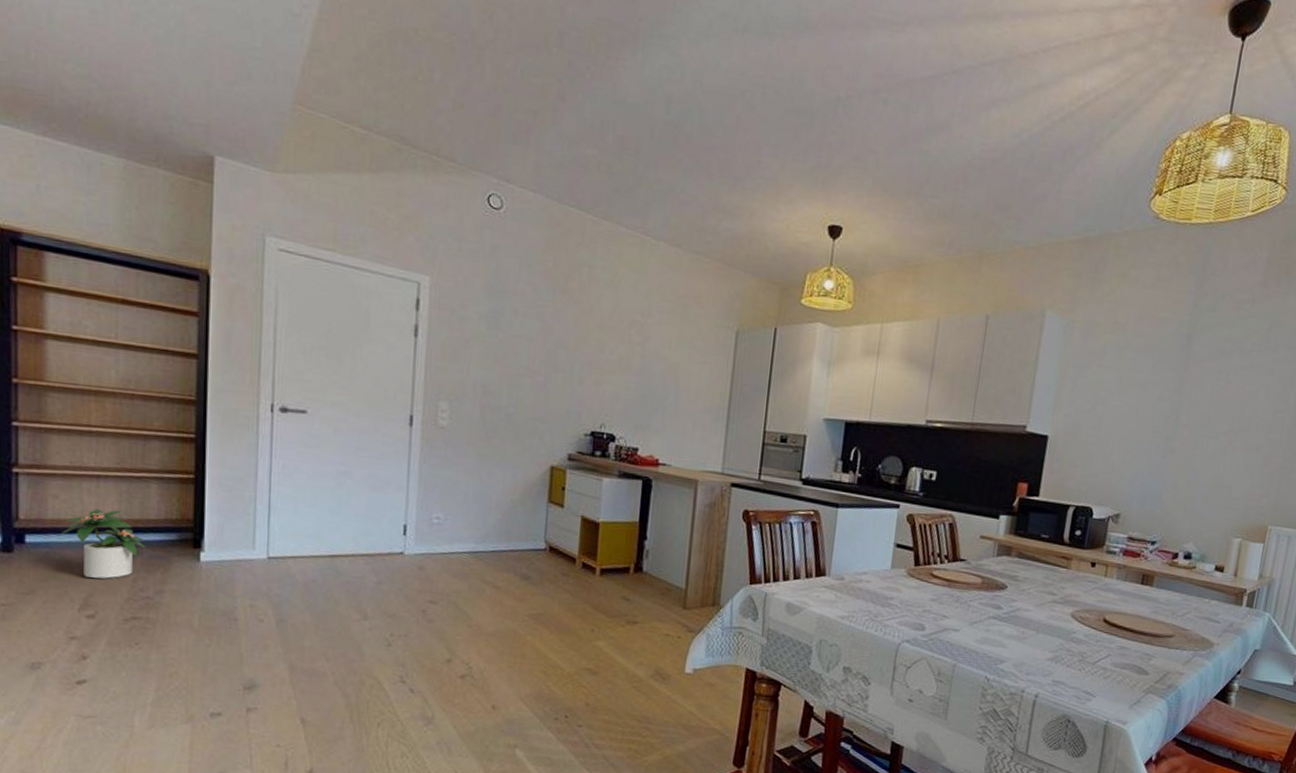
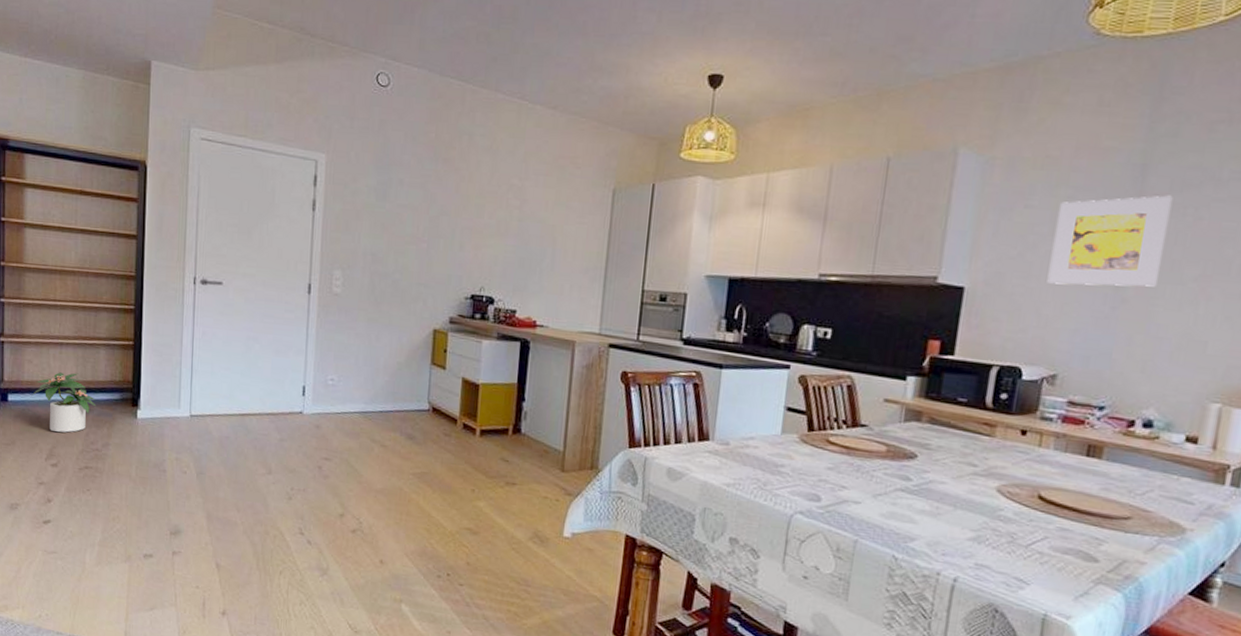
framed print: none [1114,361,1210,439] -> present [1047,195,1173,287]

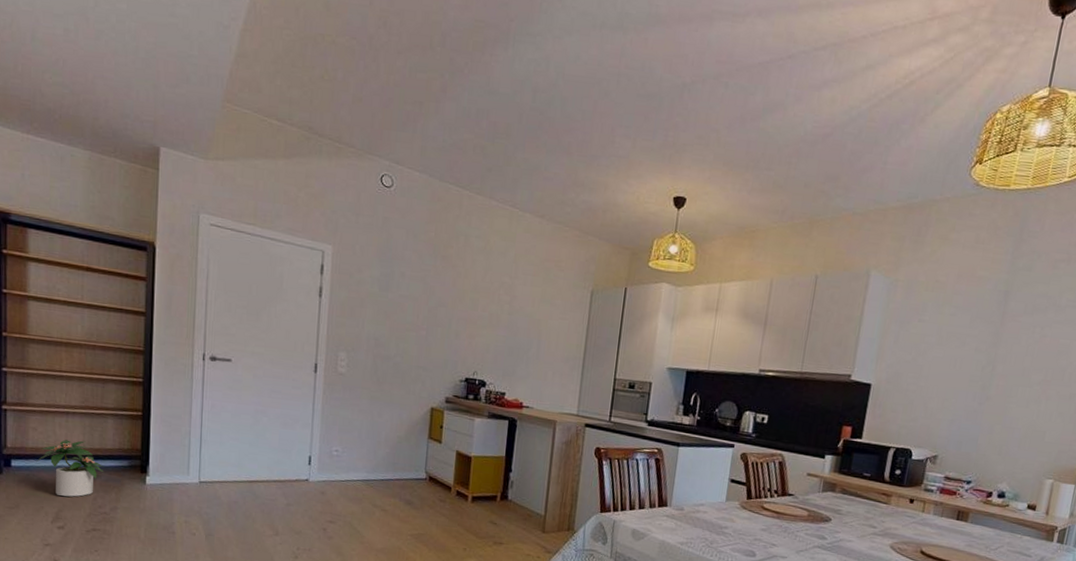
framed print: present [1047,195,1173,287] -> none [933,316,1026,388]

